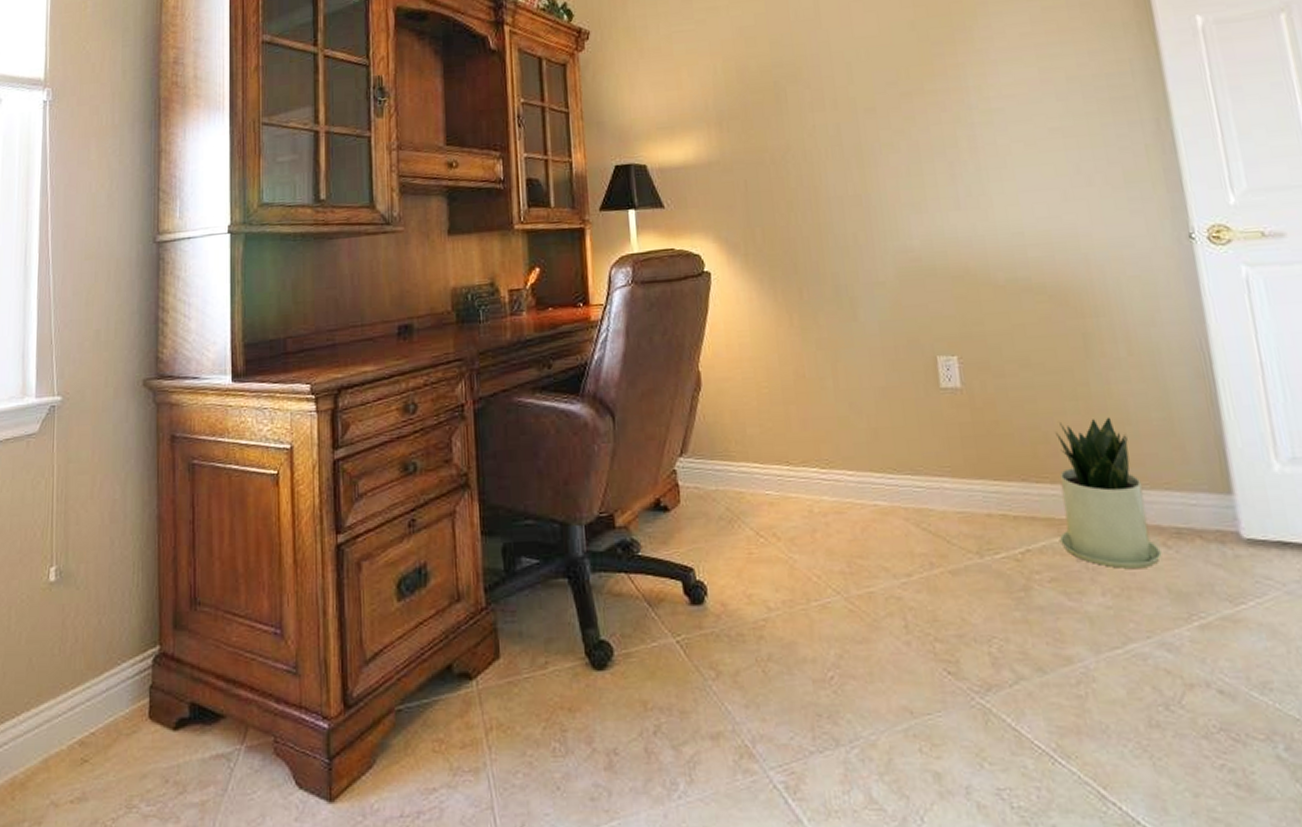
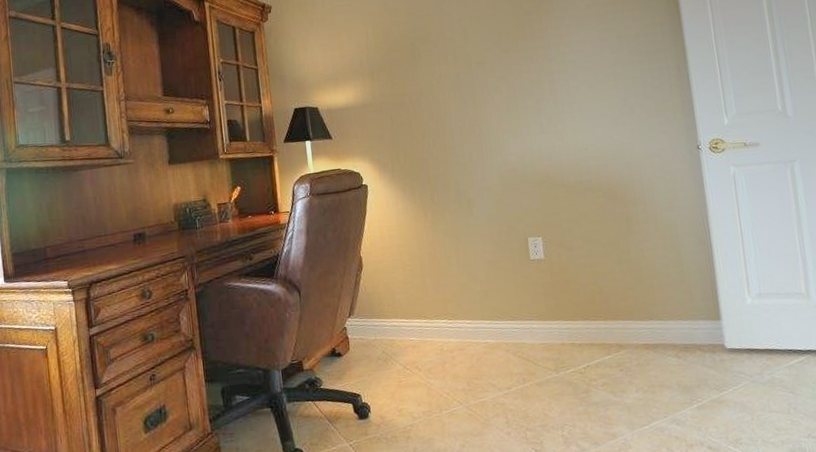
planter: present [1056,417,1162,569] -> none [607,273,675,374]

